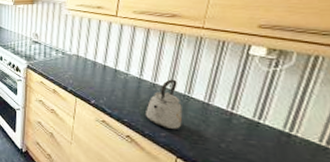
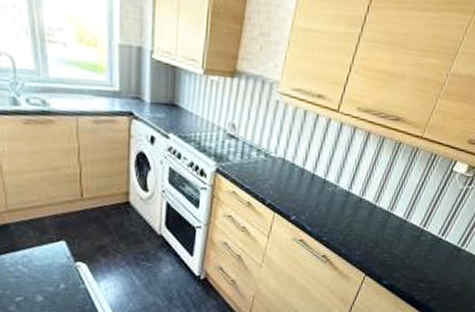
kettle: present [145,79,183,130] -> none [345,193,384,248]

